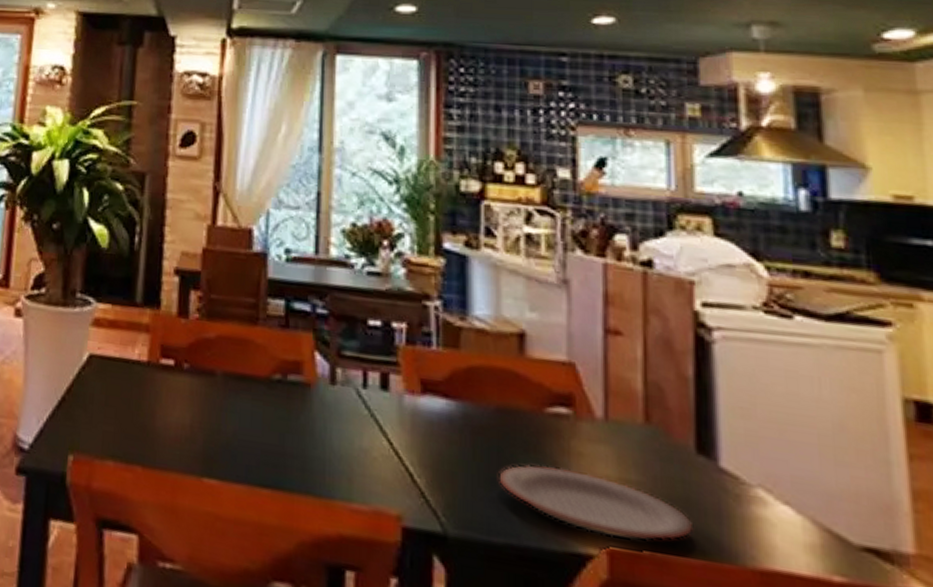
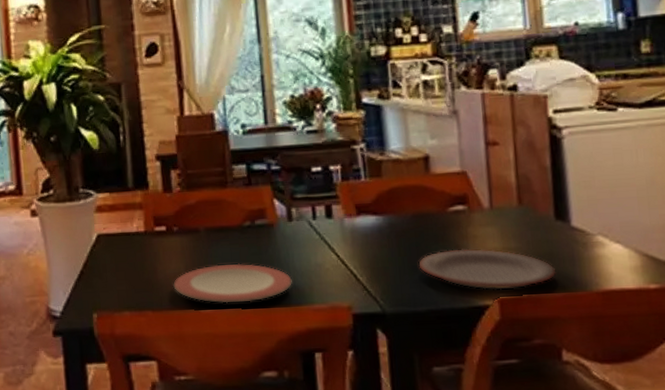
plate: none [173,421,326,483] -> present [173,263,292,304]

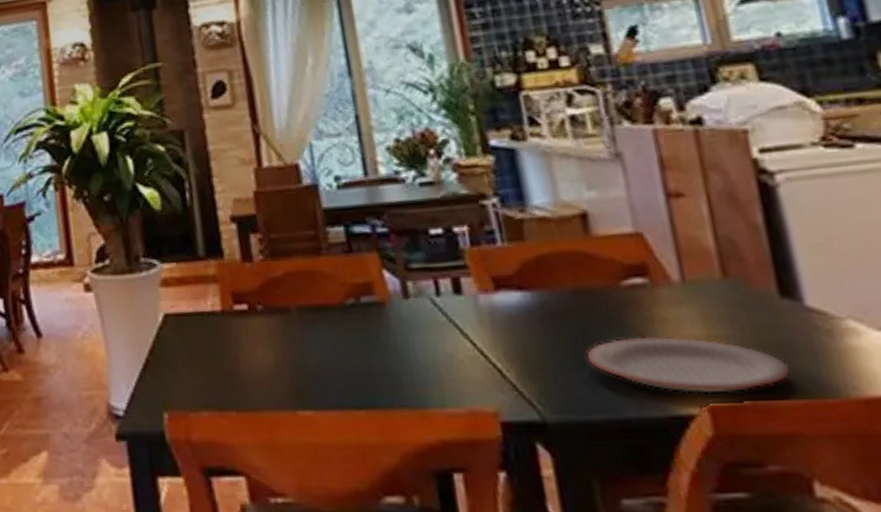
plate: present [173,263,292,304] -> none [261,352,415,404]

